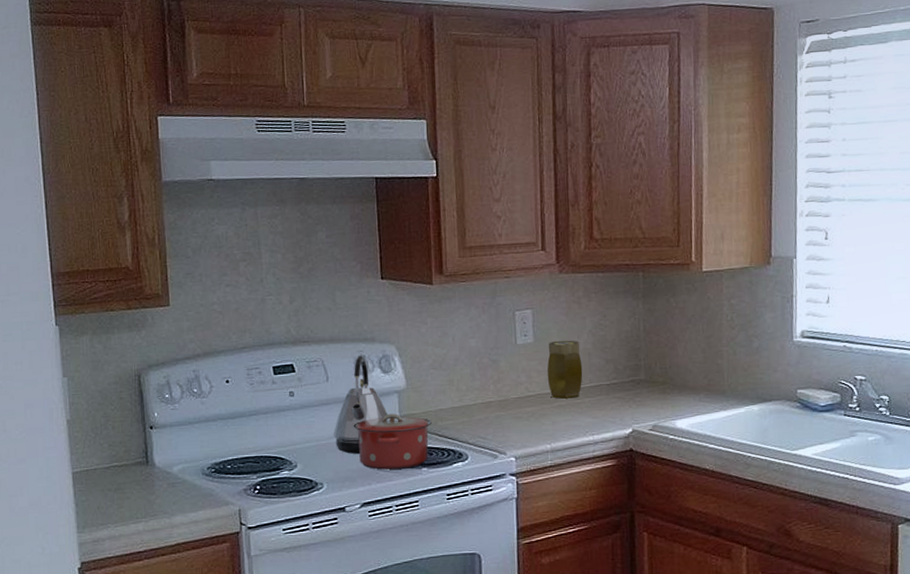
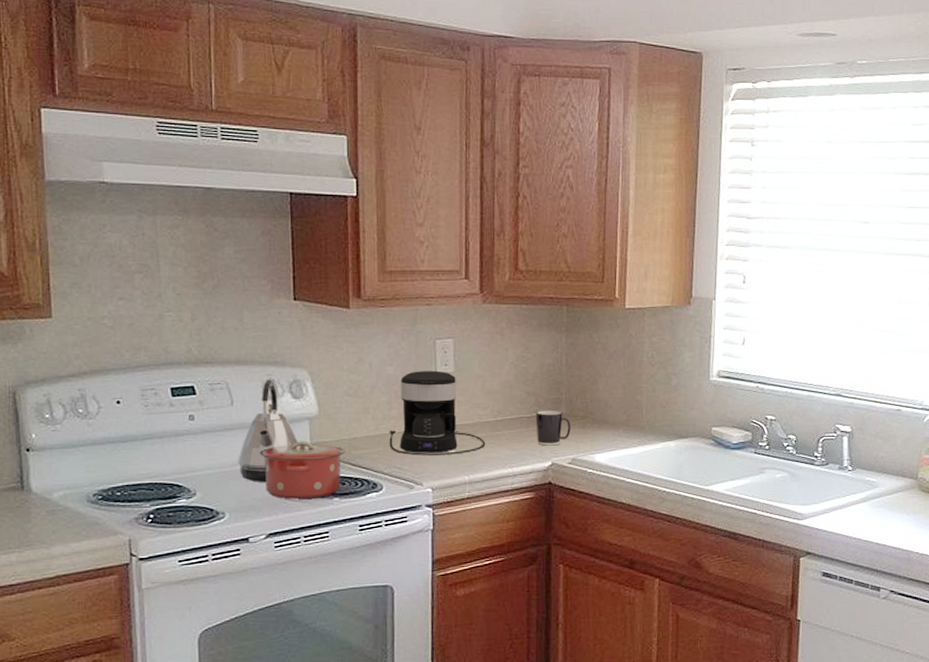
coffee maker: none [473,341,566,426] -> present [389,370,486,456]
jar: present [547,340,583,399] -> none [467,371,504,430]
mug: none [614,376,651,413] -> present [535,410,571,446]

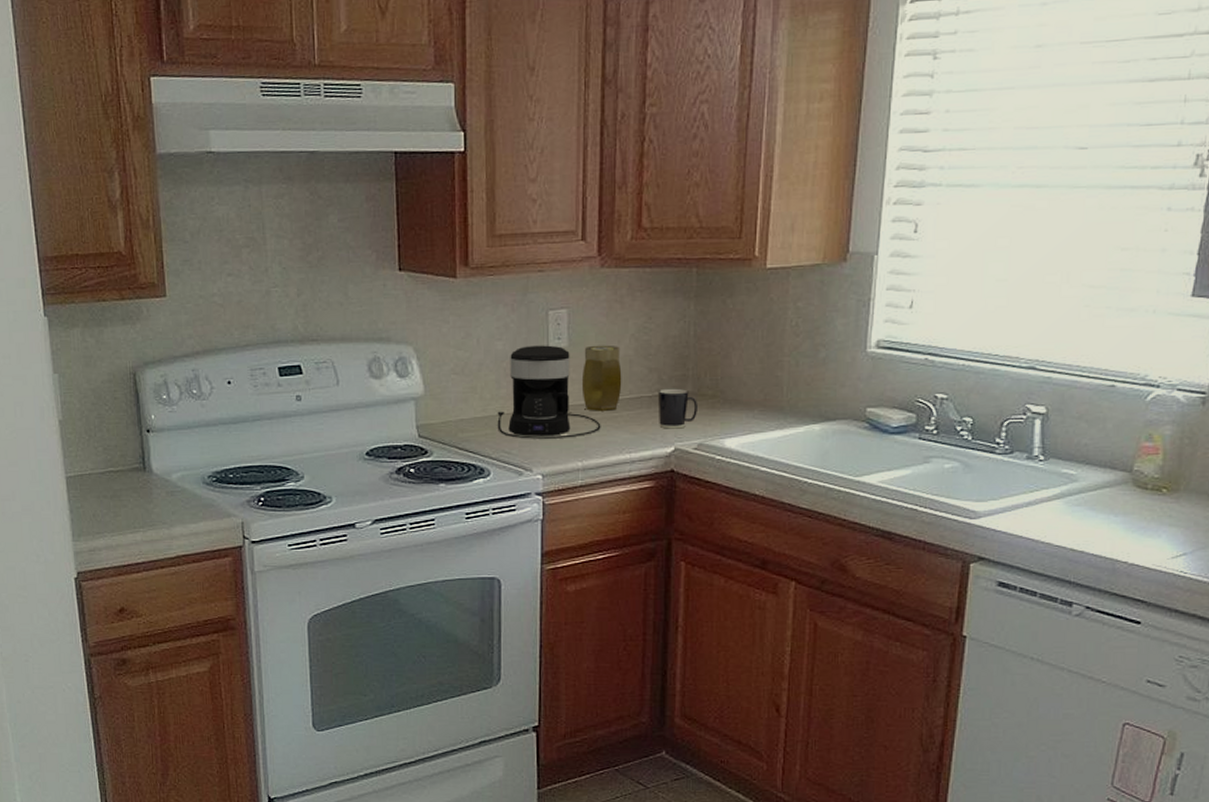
kettle: present [237,380,298,483] -> none [343,357,404,467]
casserole: present [259,441,345,499] -> none [365,423,451,484]
jar: none [467,371,504,430] -> present [581,345,622,411]

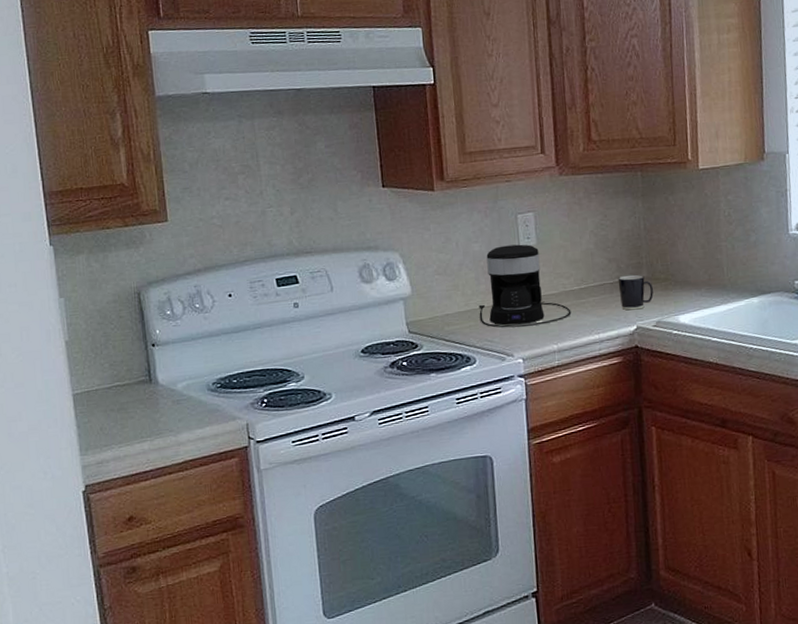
jar: present [581,345,622,411] -> none [550,241,587,299]

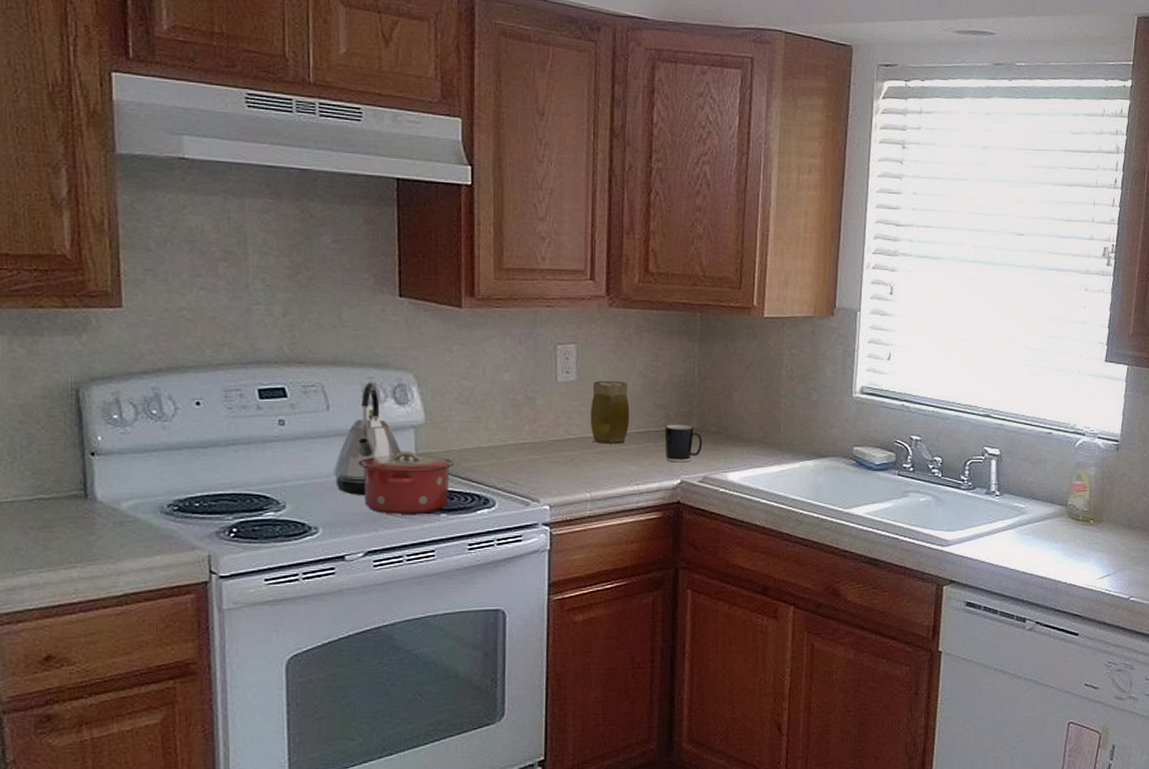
kettle: none [339,264,394,363] -> present [332,383,402,496]
casserole: none [359,320,438,377] -> present [358,451,454,514]
coffee maker: present [478,244,572,328] -> none [503,378,609,470]
jar: none [550,241,587,299] -> present [590,380,630,444]

